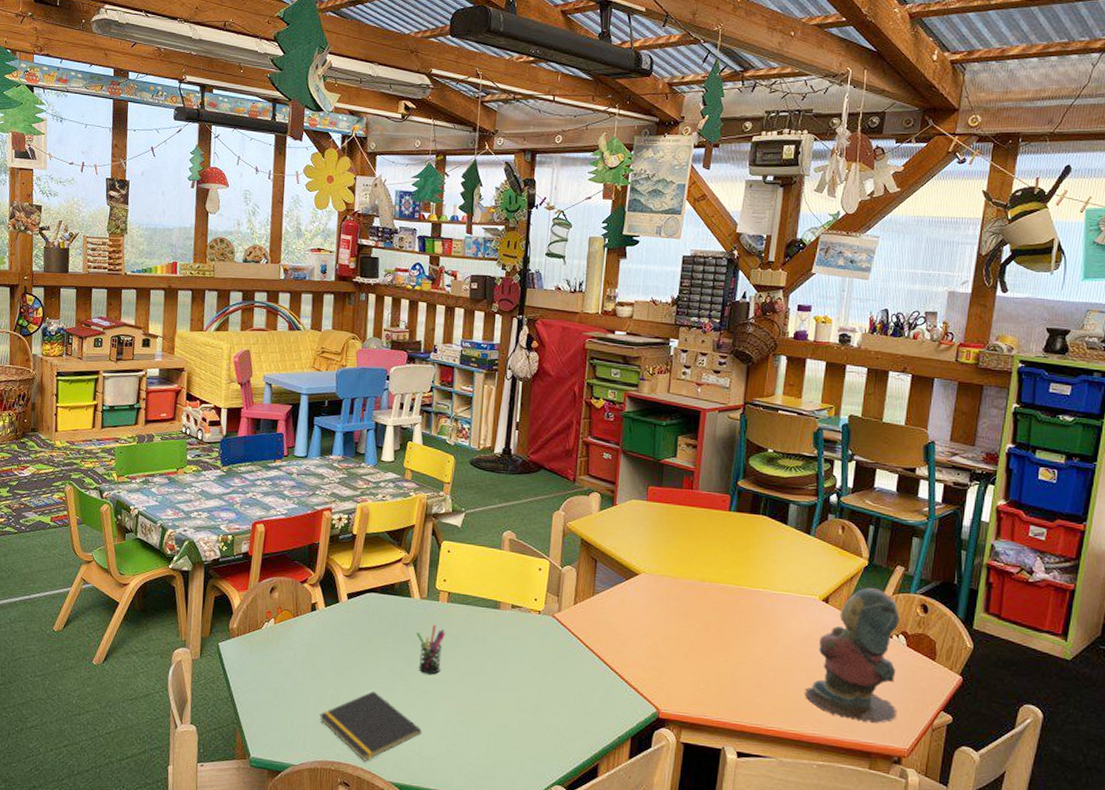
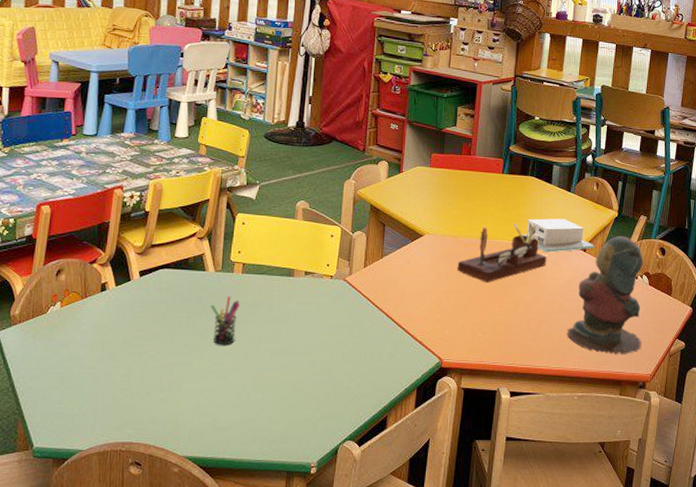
notepad: present [319,691,422,761] -> none [109,367,216,438]
desk organizer: none [676,566,782,630] -> present [457,222,547,282]
tissue box: none [752,563,839,602] -> present [522,218,594,253]

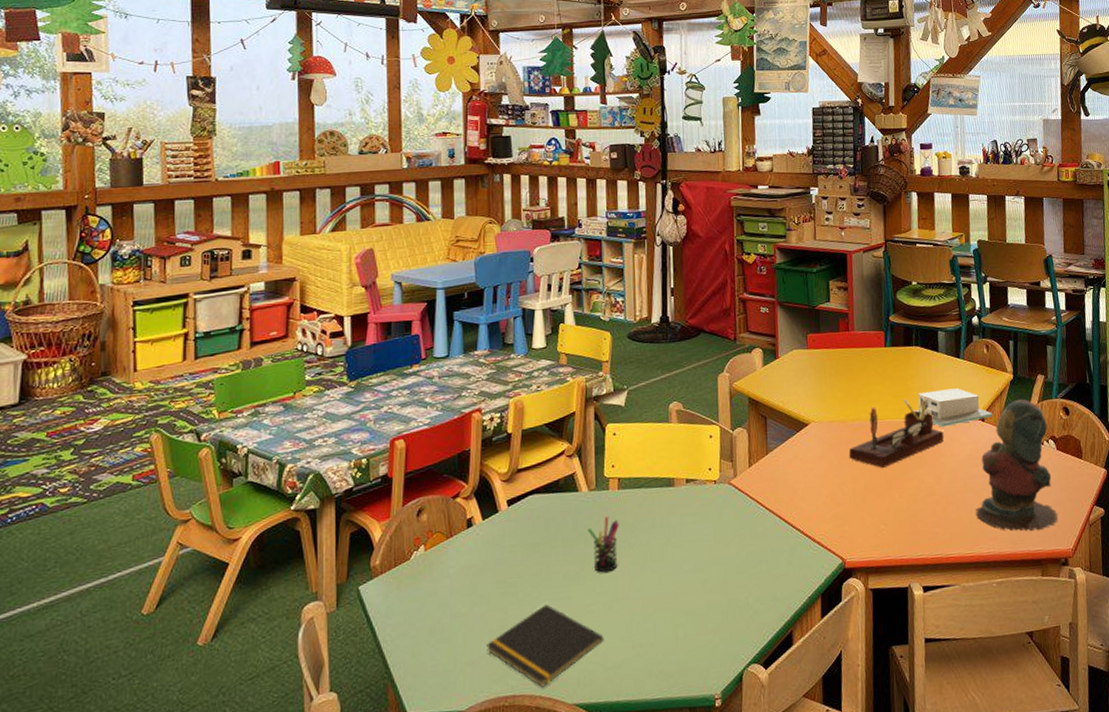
notepad: none [109,367,216,438] -> present [487,604,604,688]

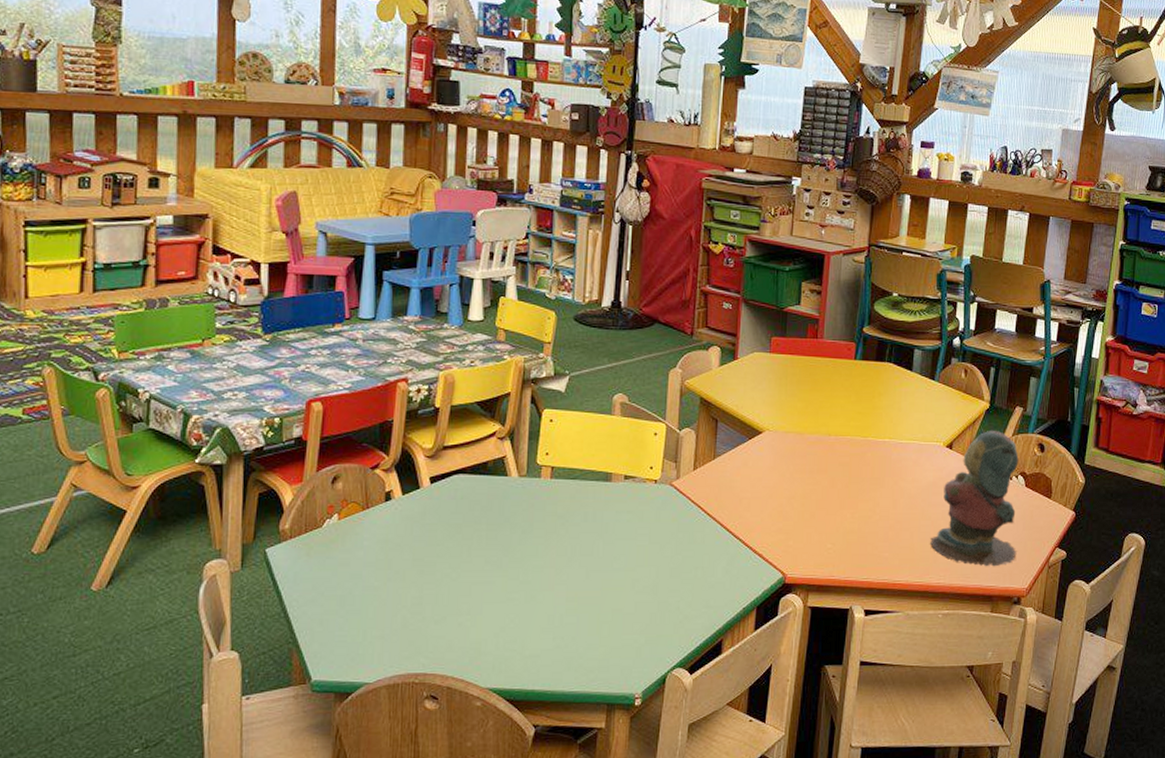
notepad: present [487,604,604,688] -> none [399,587,524,669]
pen holder: present [588,515,619,573] -> none [515,504,549,561]
desk organizer: present [848,396,944,468] -> none [802,416,907,485]
tissue box: present [914,388,993,427] -> none [878,411,962,450]

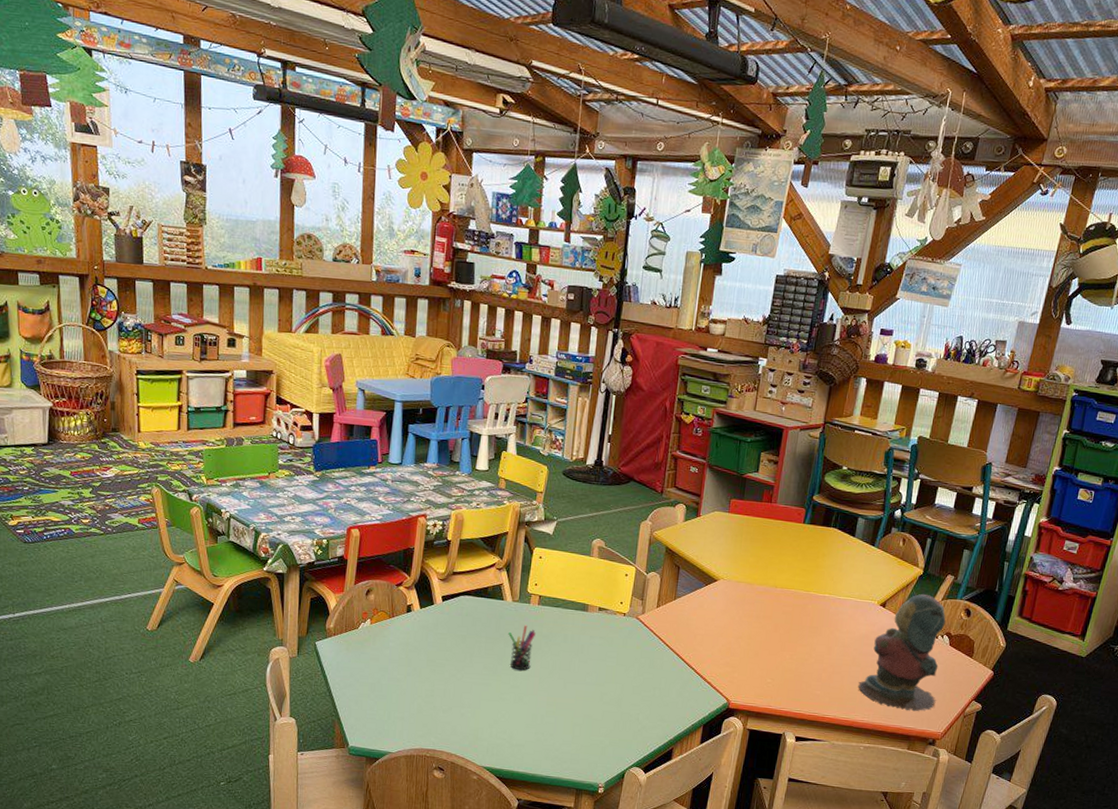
pen holder: none [515,504,549,561] -> present [508,625,536,671]

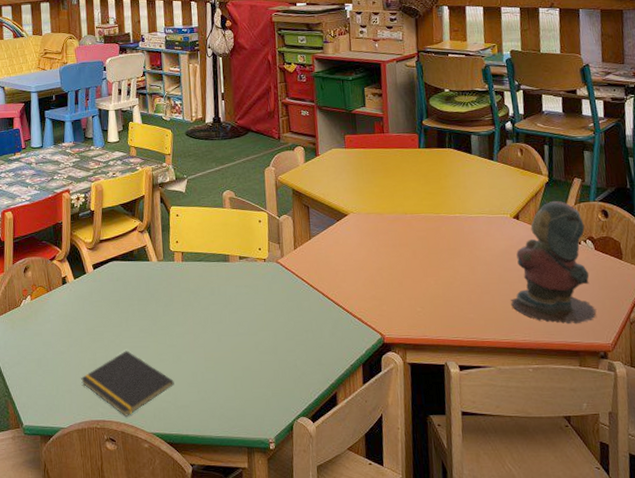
notepad: none [415,686,512,749] -> present [81,350,174,417]
pen holder: present [508,625,536,671] -> none [158,282,184,329]

